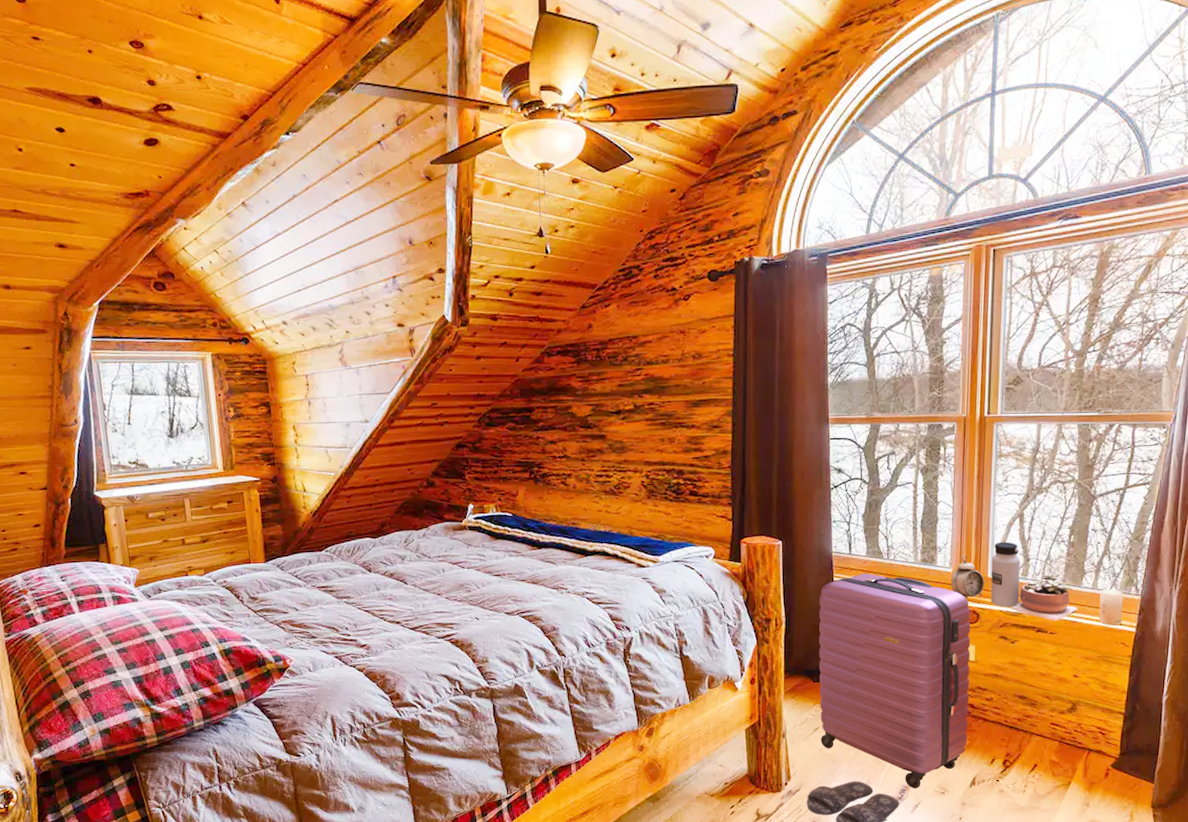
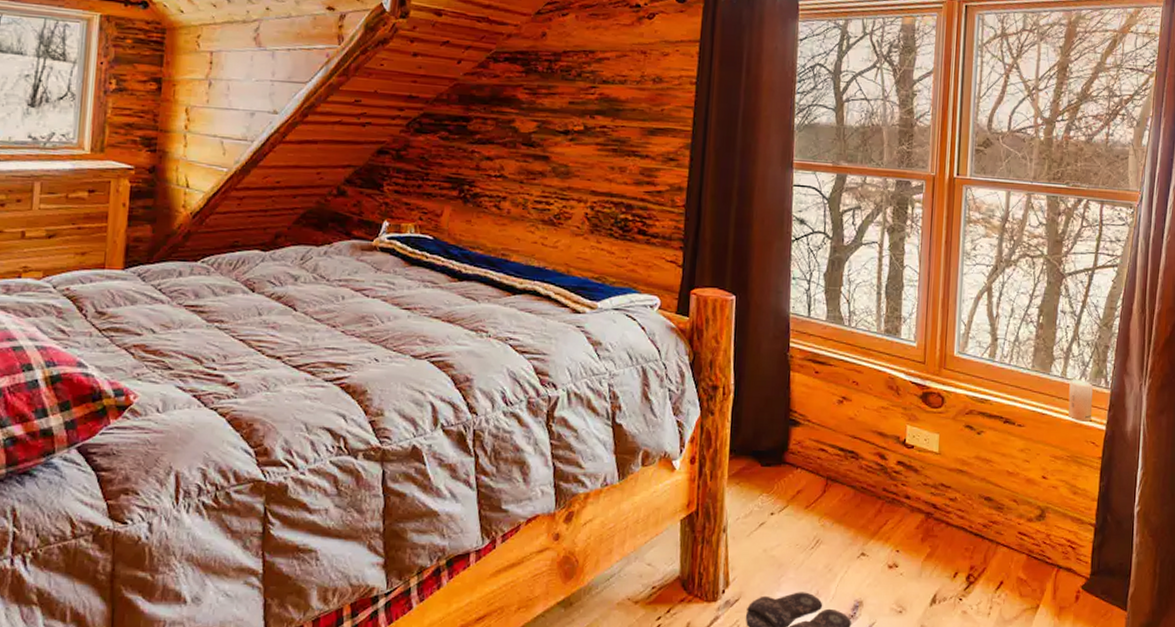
suitcase: present [819,573,971,788] -> none [766,340,936,605]
alarm clock: present [950,554,984,599] -> none [915,328,950,379]
water bottle: present [990,541,1021,608] -> none [956,316,988,393]
succulent plant: present [1011,573,1078,621] -> none [977,357,1047,412]

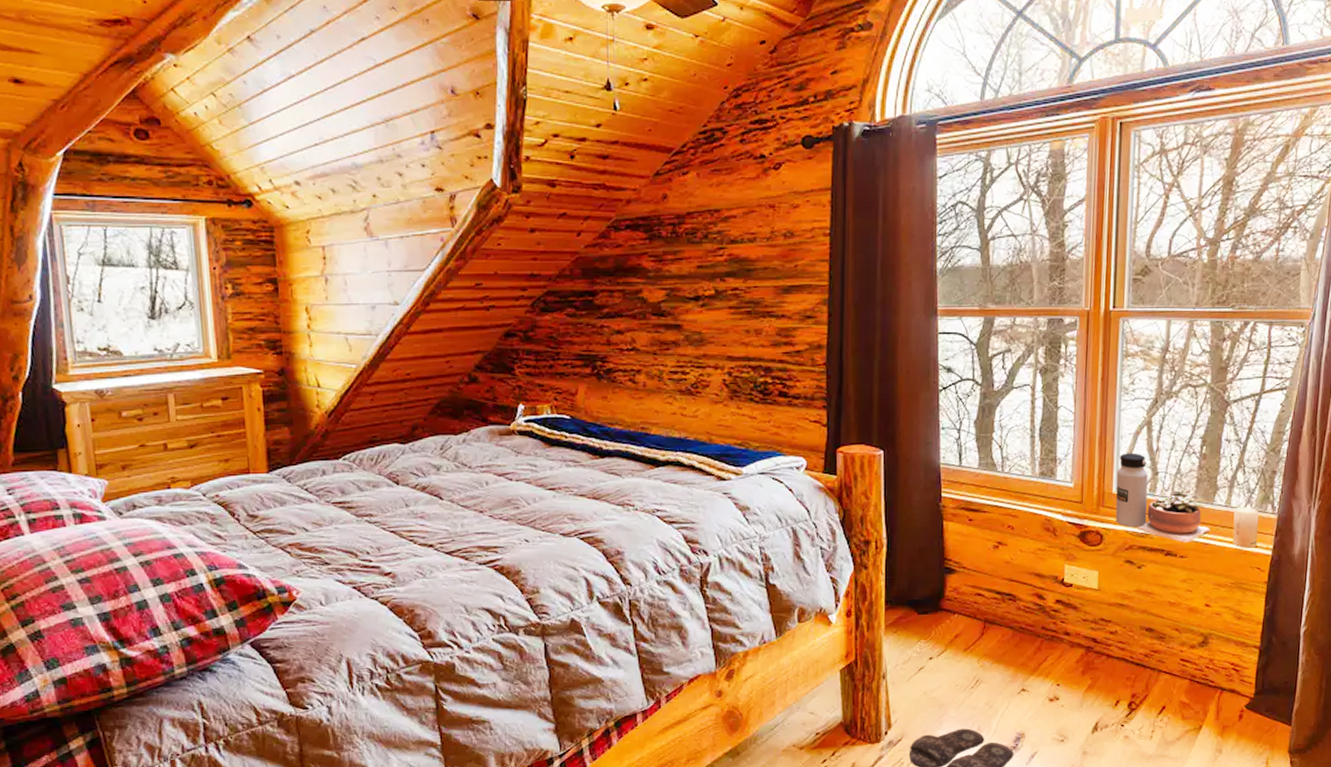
water bottle: none [956,316,988,393] -> present [1115,452,1148,528]
succulent plant: none [977,357,1047,412] -> present [1137,489,1210,543]

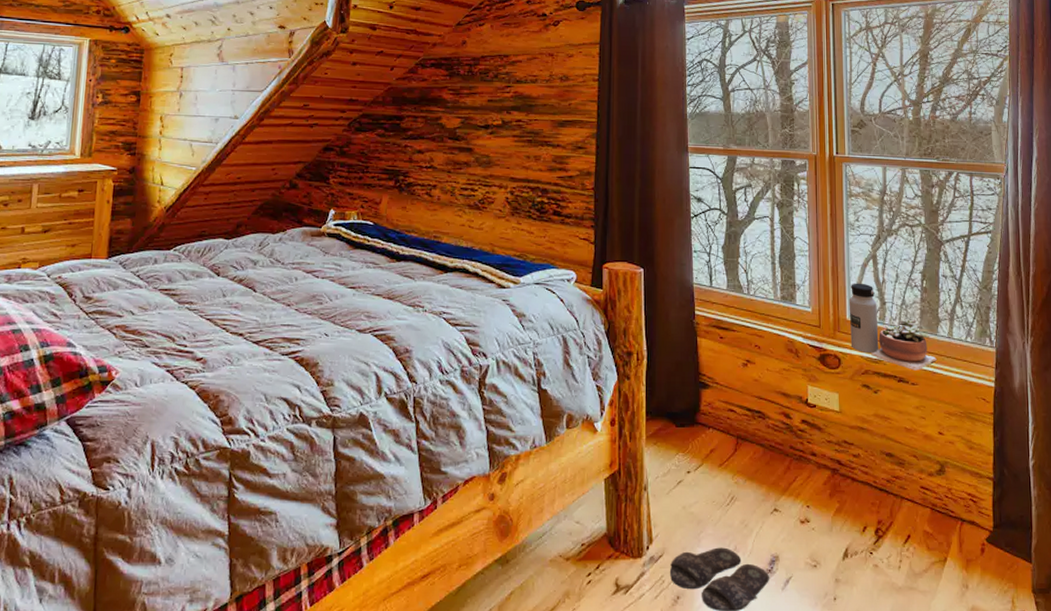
candle: present [1232,507,1259,549] -> none [956,340,981,380]

